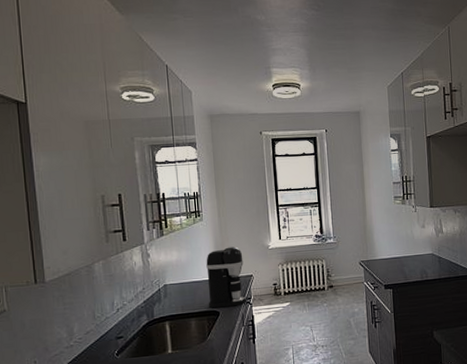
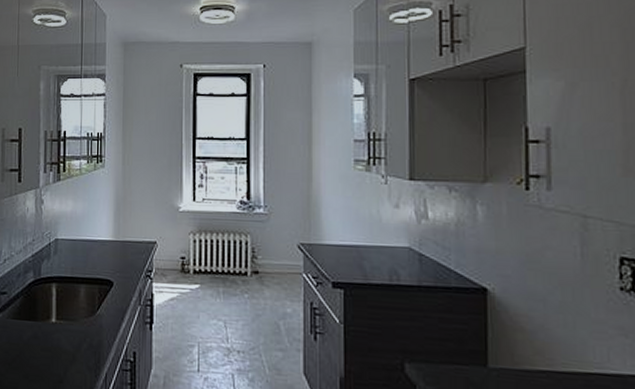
coffee maker: present [206,247,247,308] -> none [101,203,147,279]

